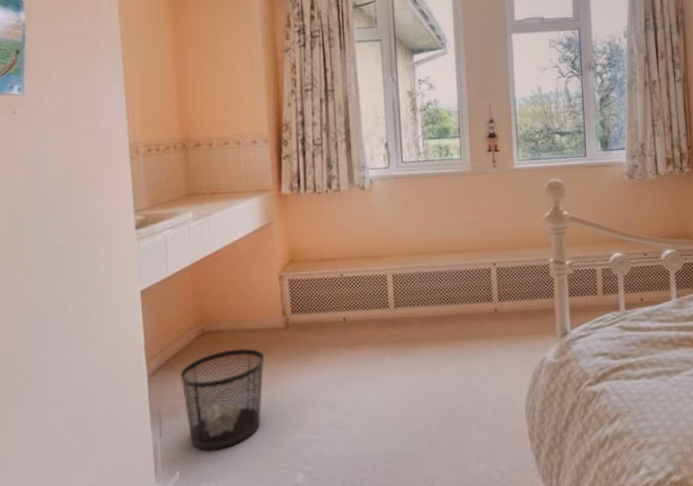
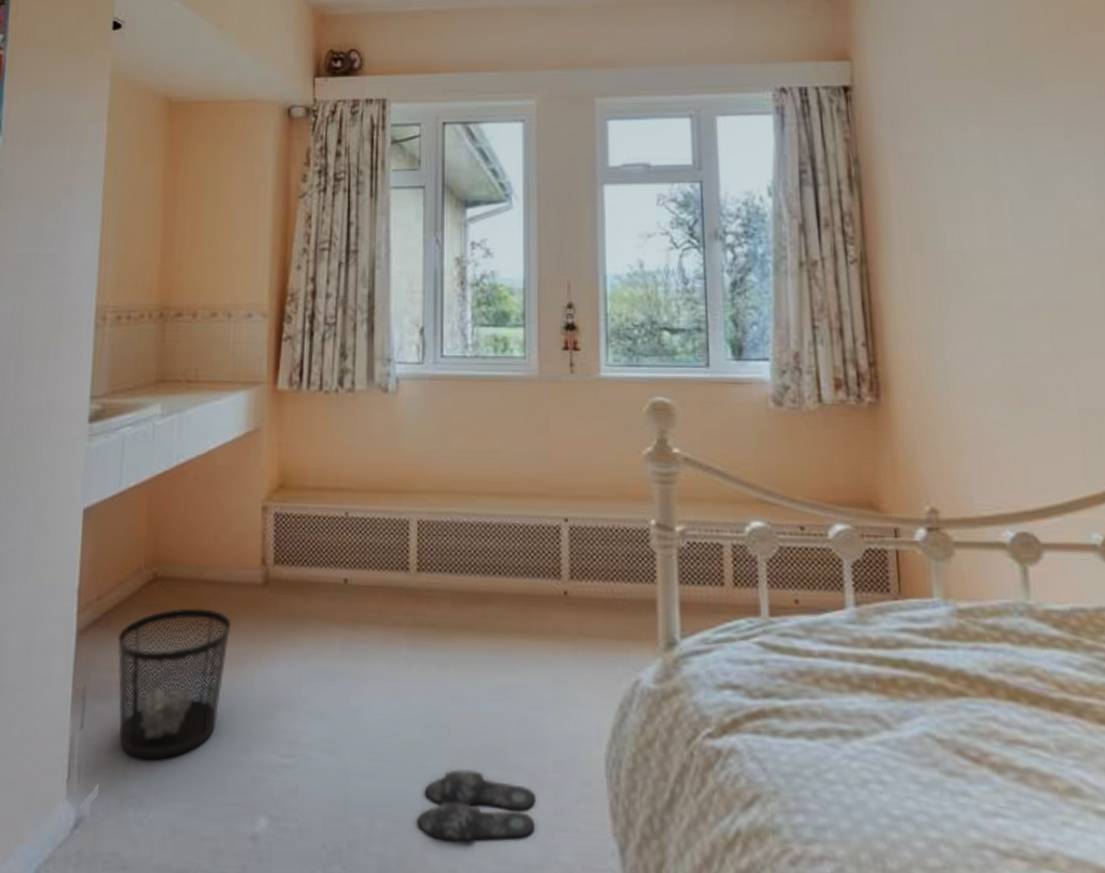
slippers: none [404,425,483,470] -> present [416,769,536,843]

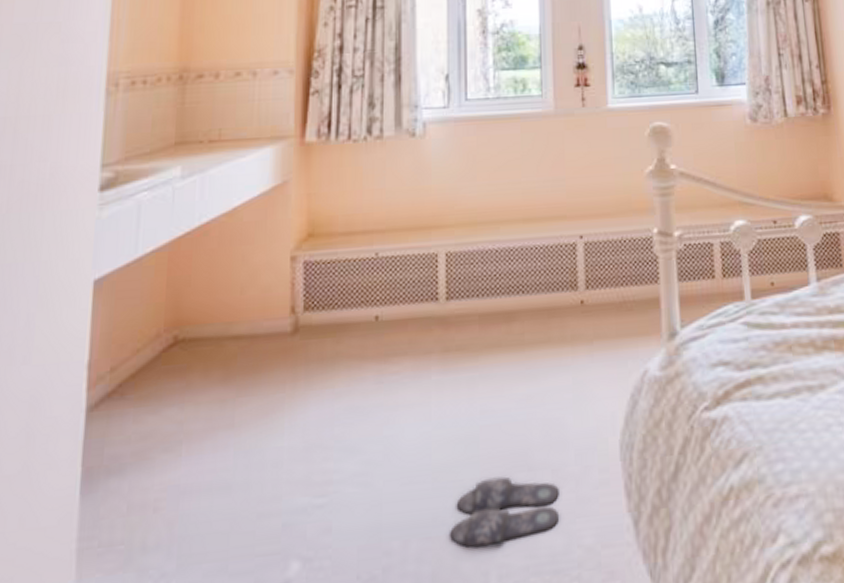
waste bin: present [118,607,232,761] -> none [134,364,260,529]

